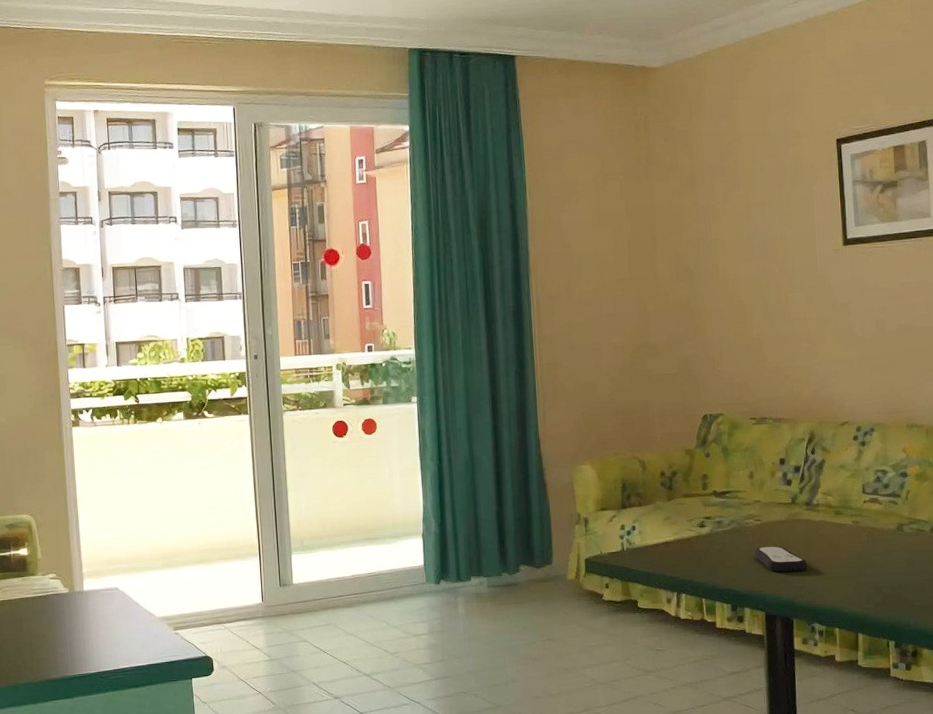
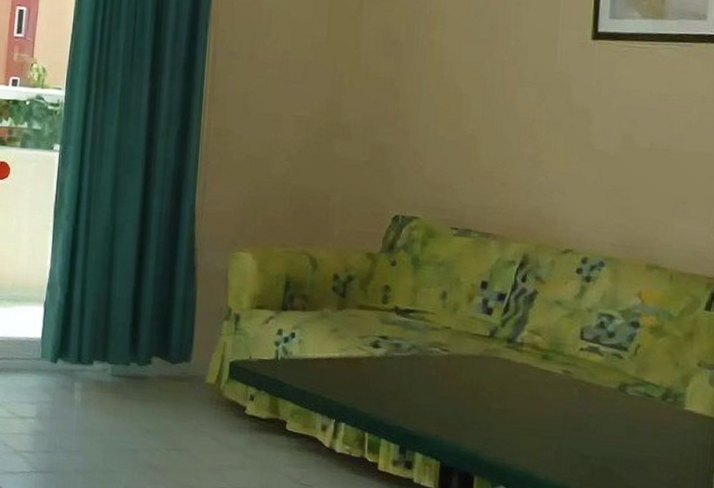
remote control: present [754,546,808,573] -> none [436,382,501,420]

